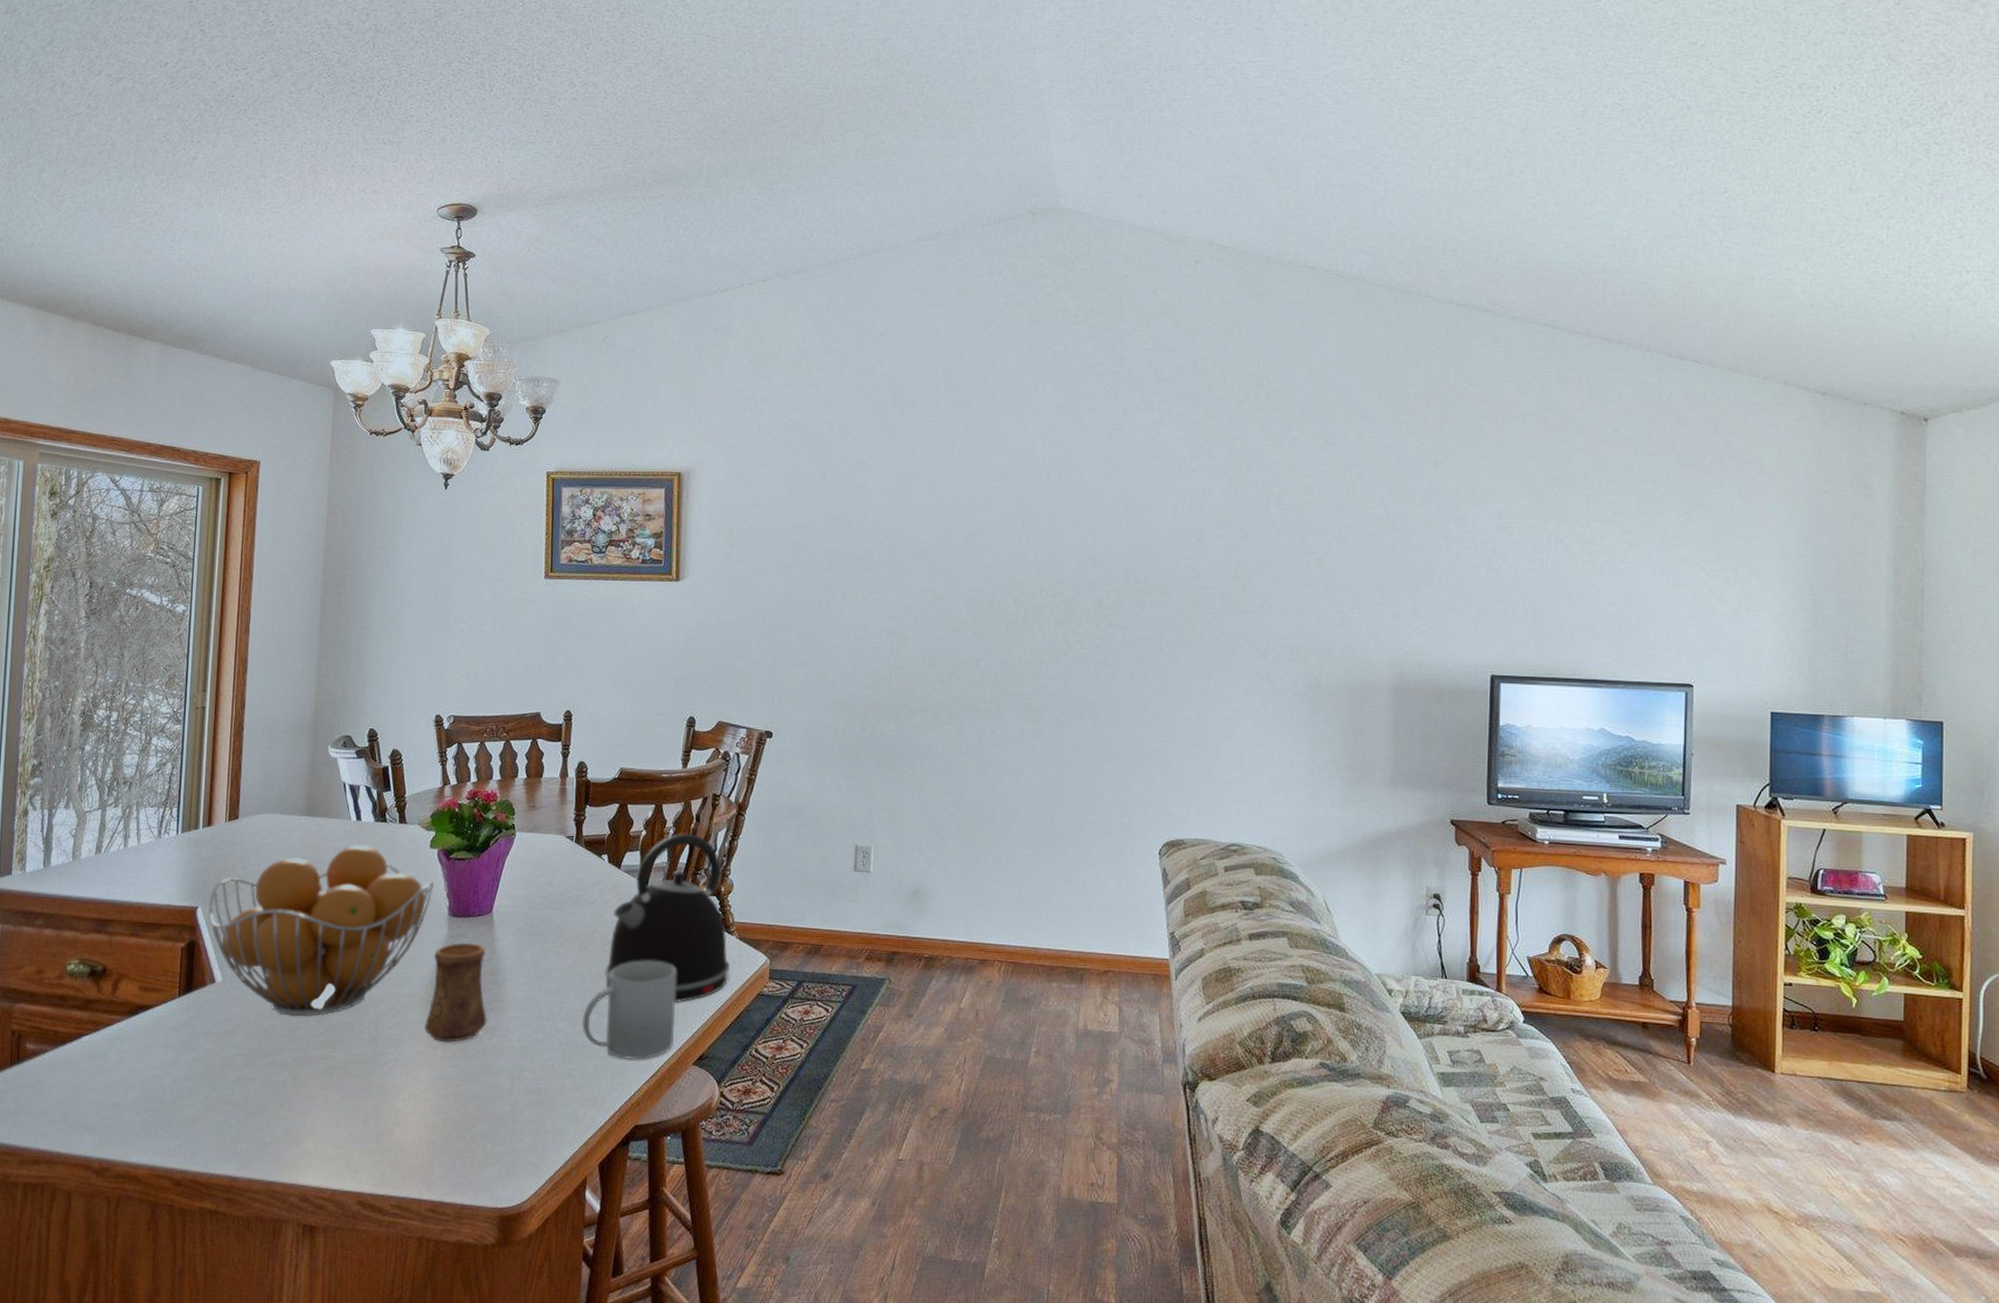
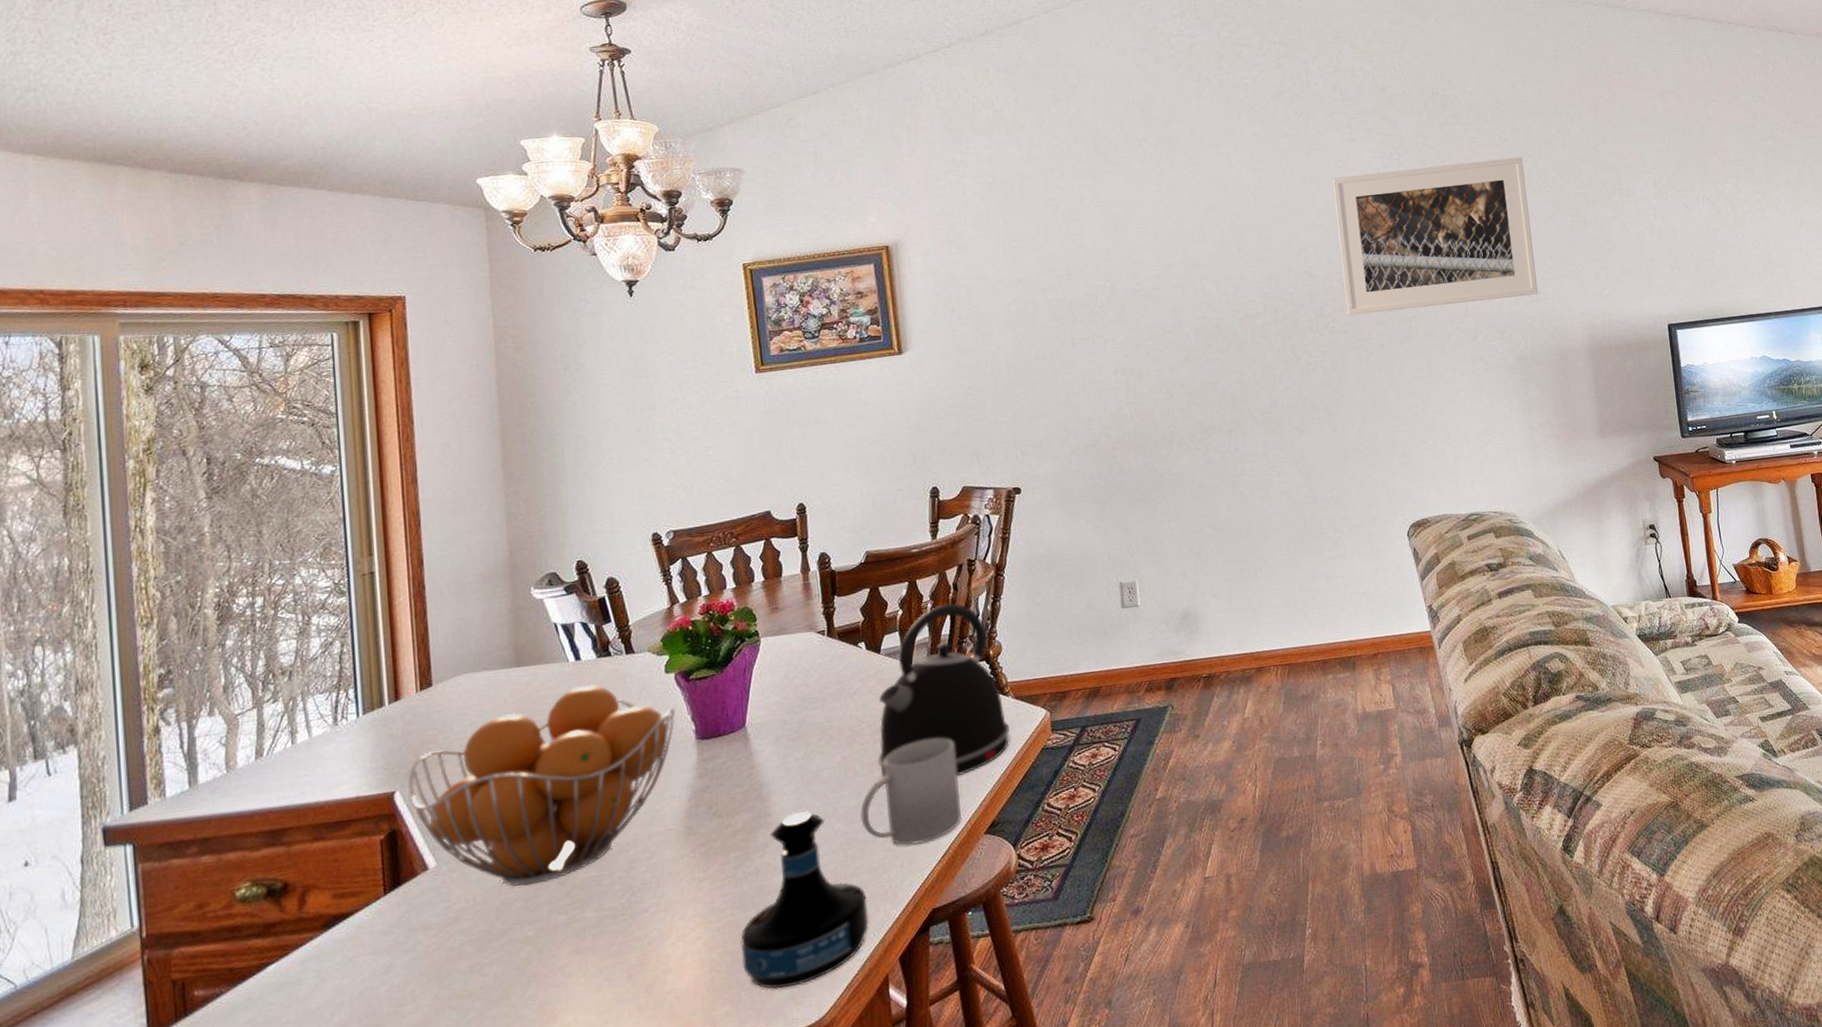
cup: present [425,942,487,1043] -> none [685,762,756,874]
tequila bottle: none [461,1004,577,1166] -> present [741,811,869,990]
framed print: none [1128,462,1348,619] -> present [1333,157,1539,316]

